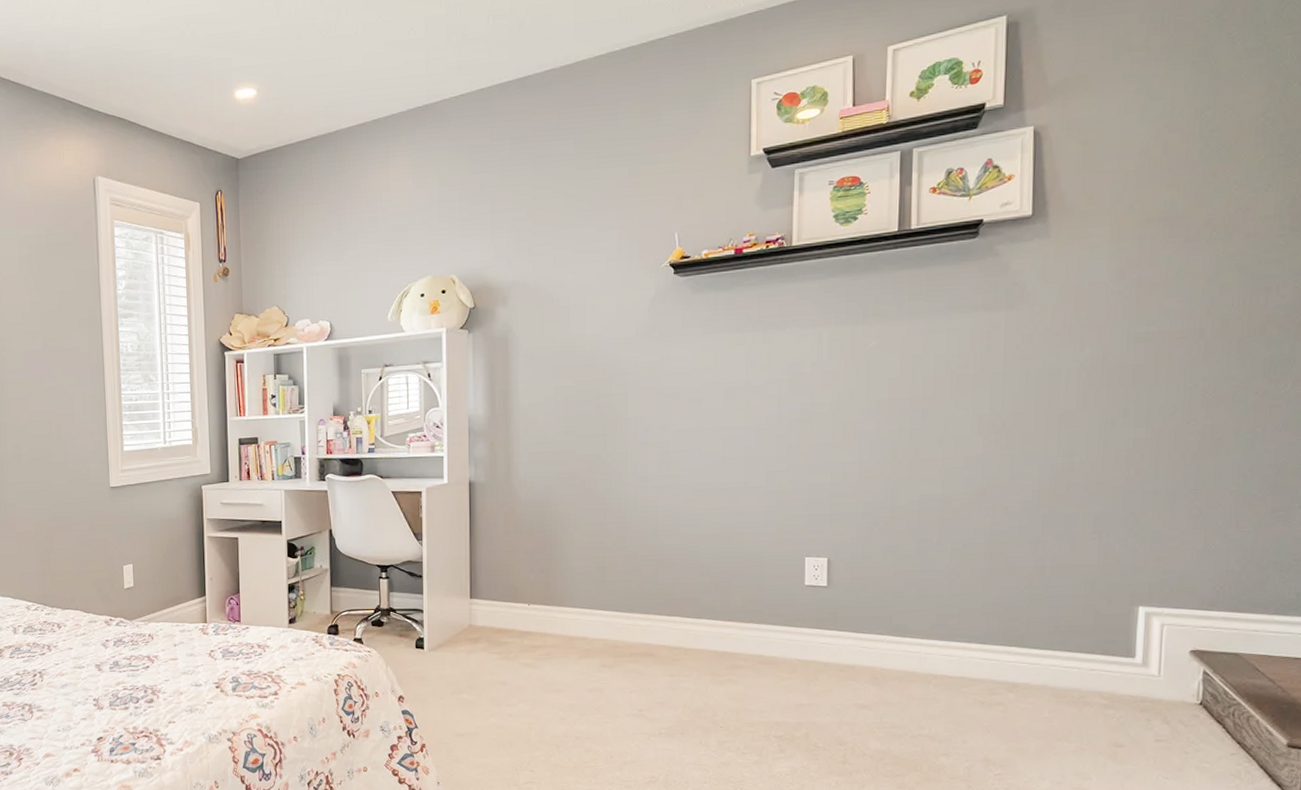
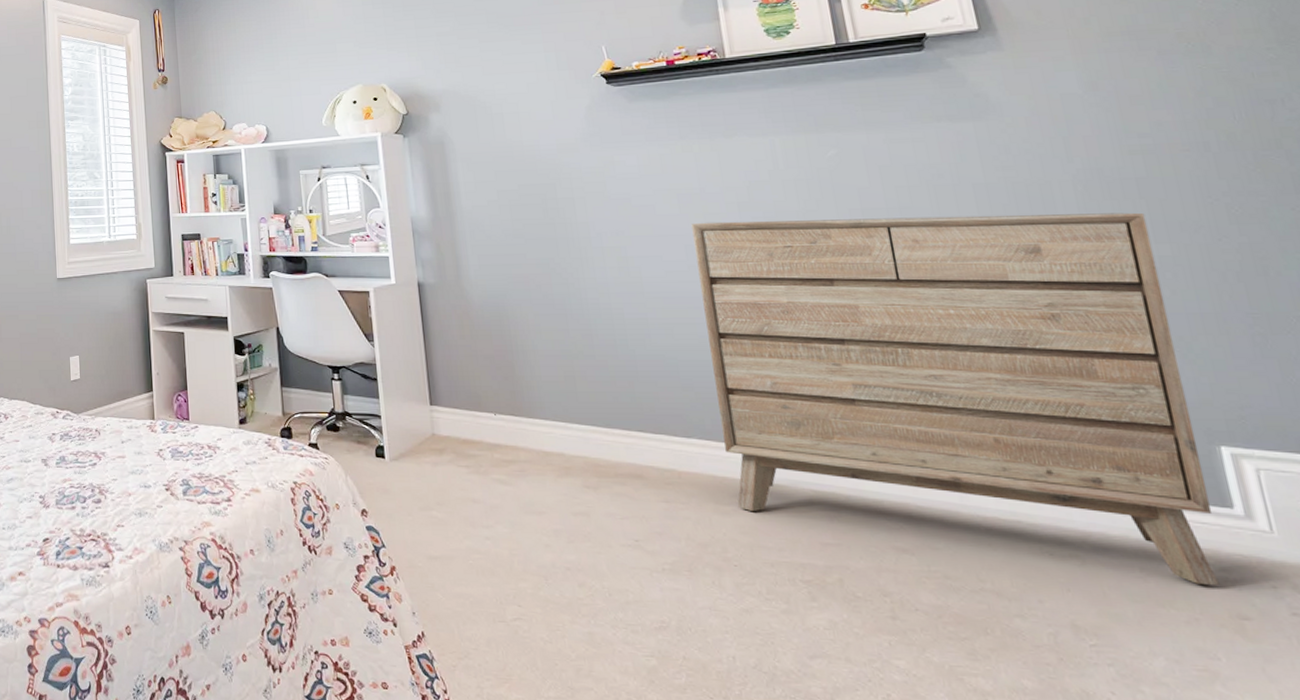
dresser: none [728,398,1132,721] -> present [691,212,1220,585]

